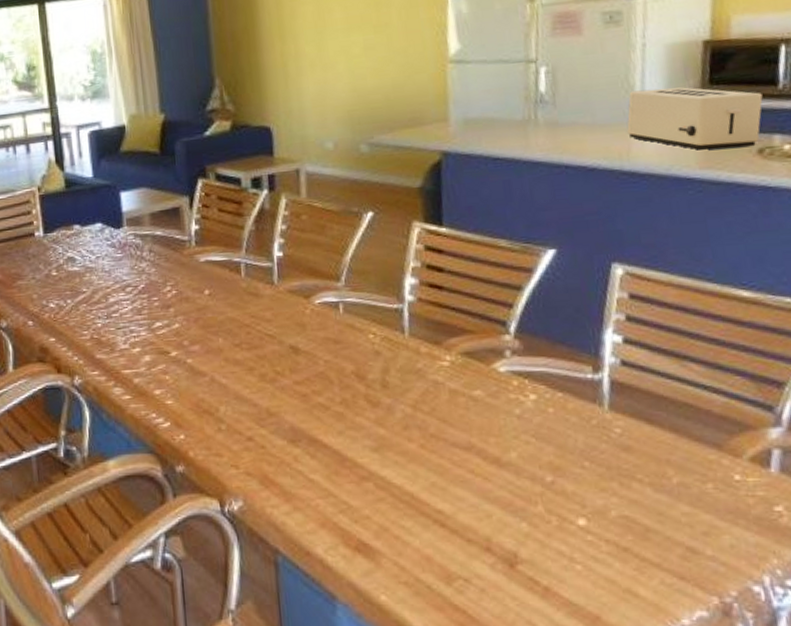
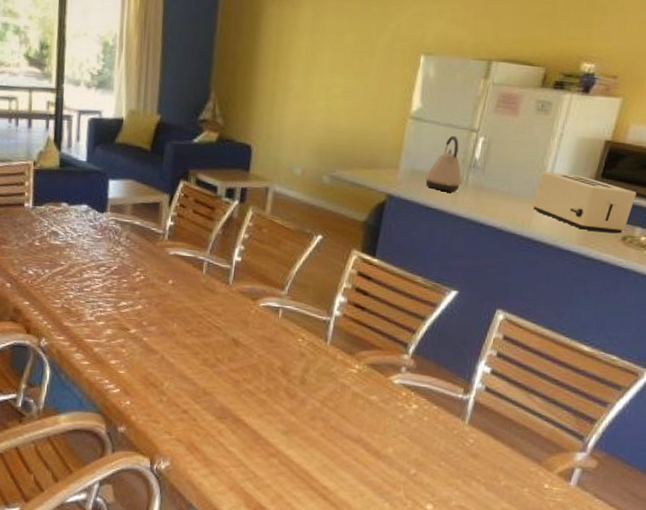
kettle: none [484,71,530,138] -> present [425,135,462,193]

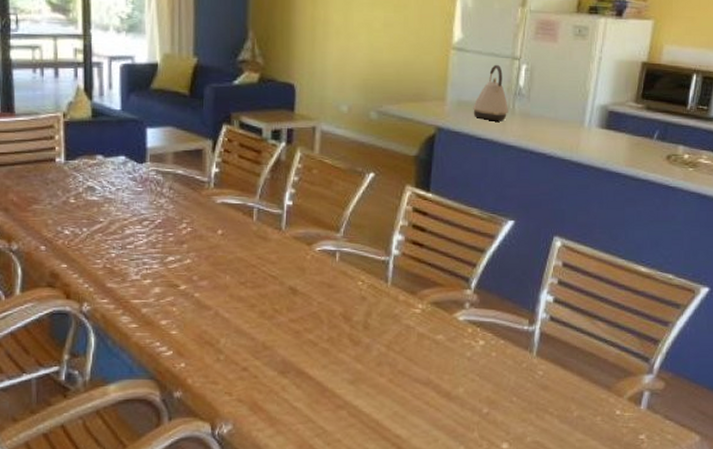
toaster: present [533,171,637,234] -> none [579,96,676,153]

